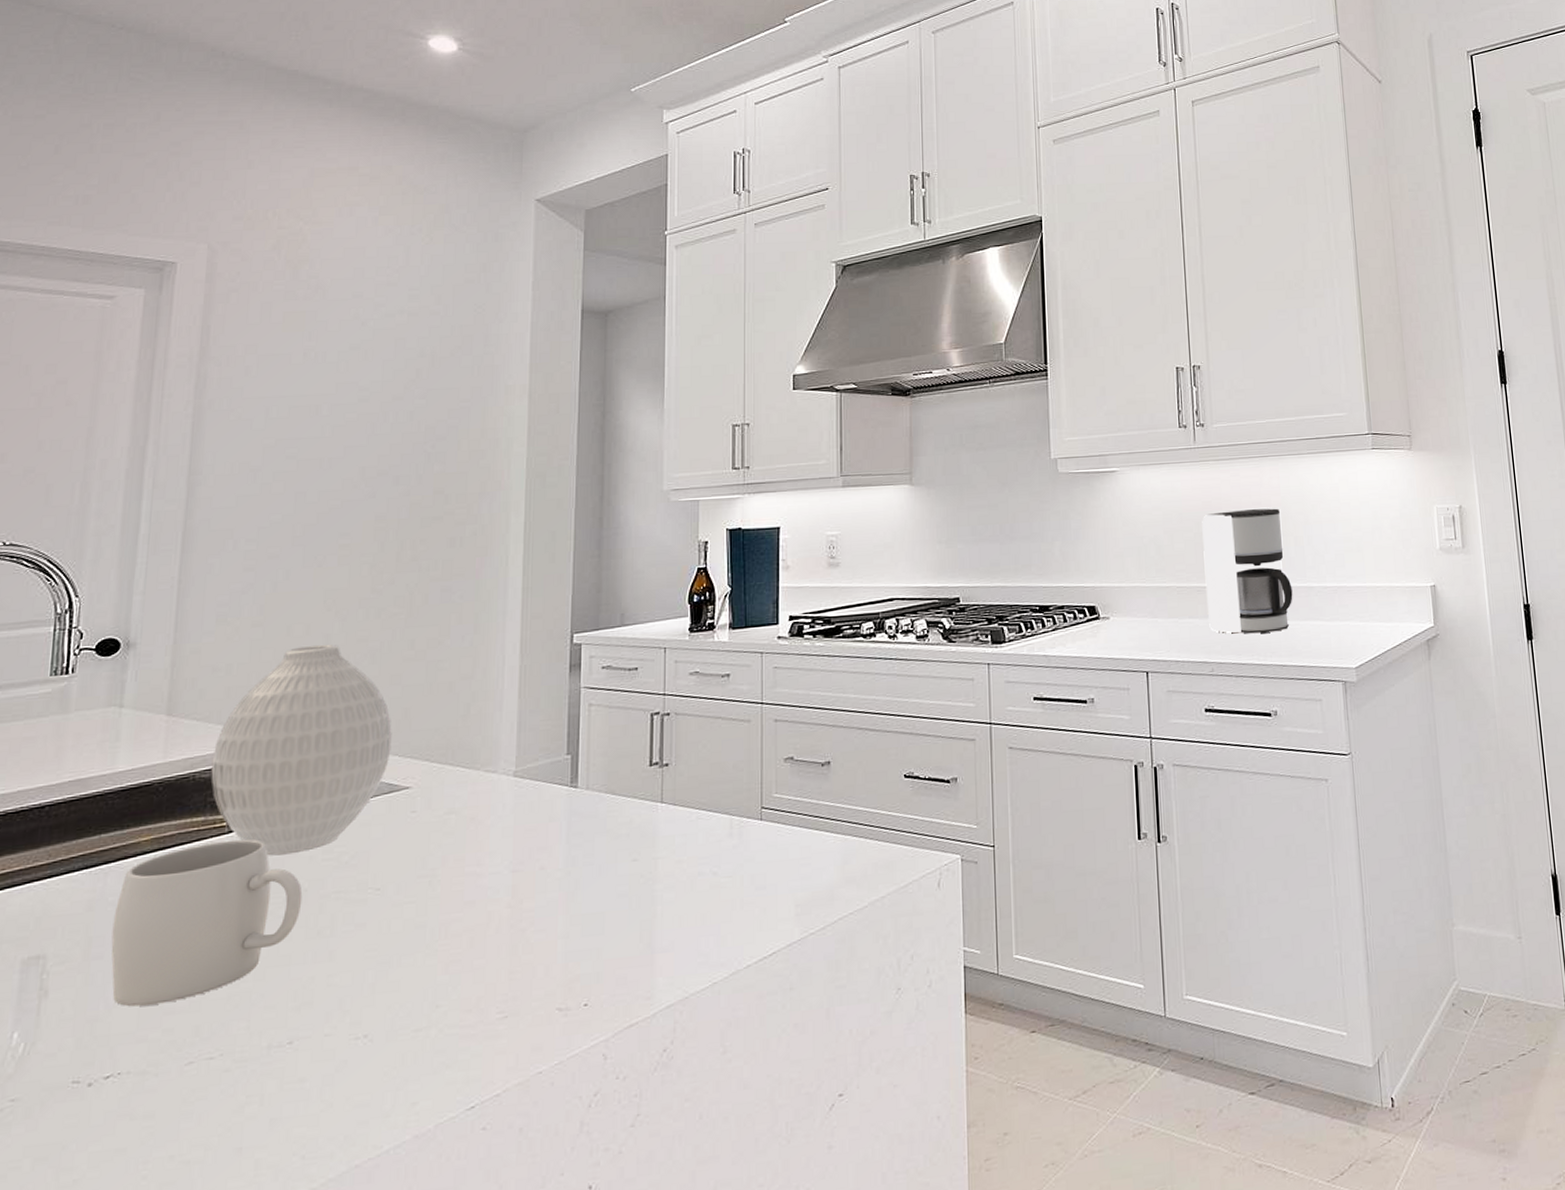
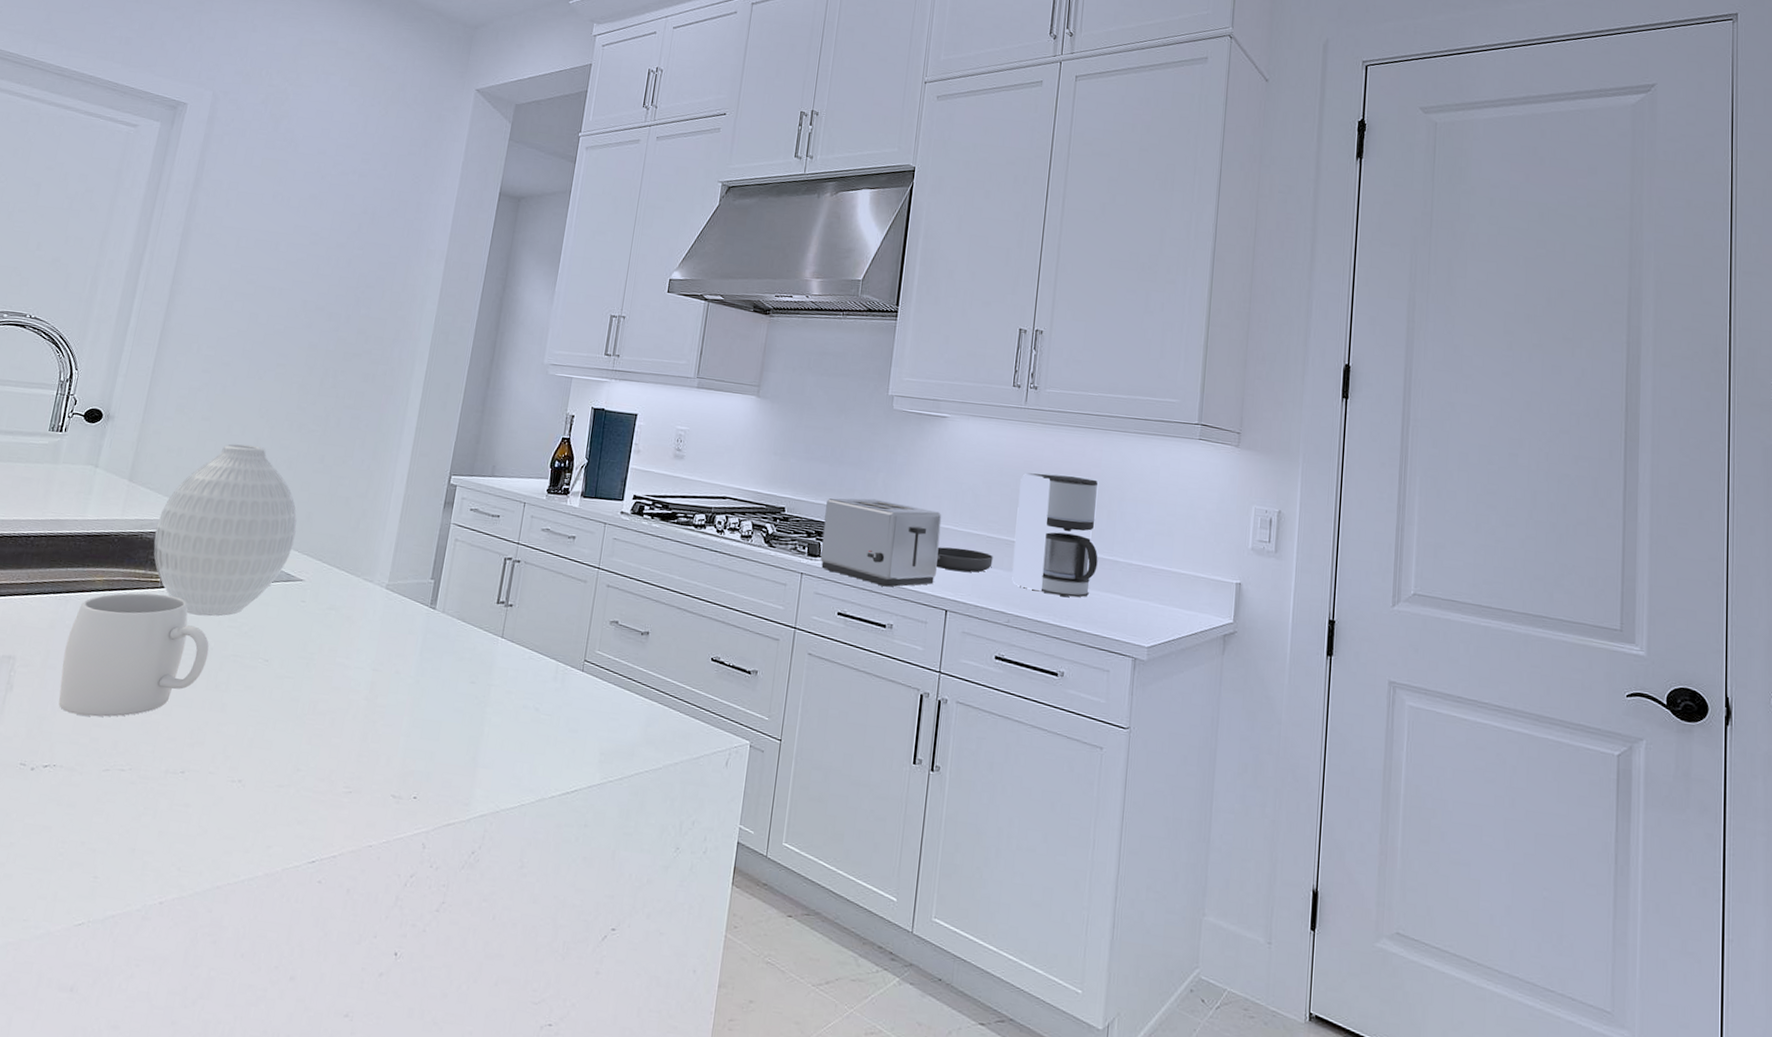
toaster: none [1003,570,1131,661] -> present [820,498,942,587]
frying pan: none [1128,603,1187,629] -> present [935,547,993,573]

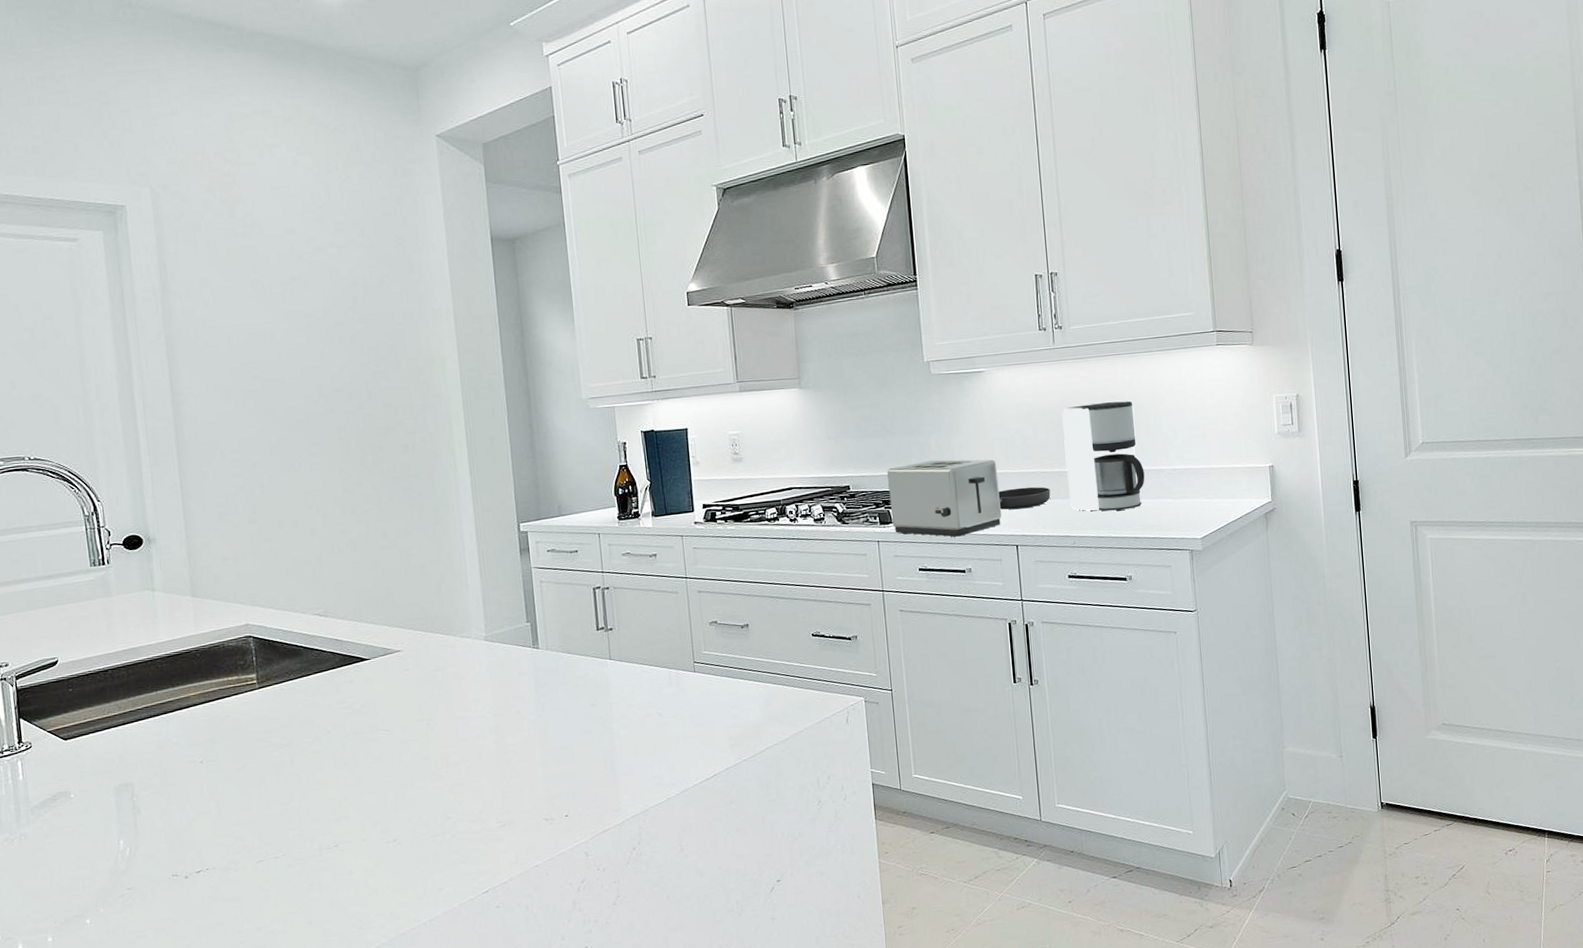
mug: present [58,593,209,717] -> none [179,693,328,821]
vase: present [153,443,297,616] -> none [235,536,381,706]

